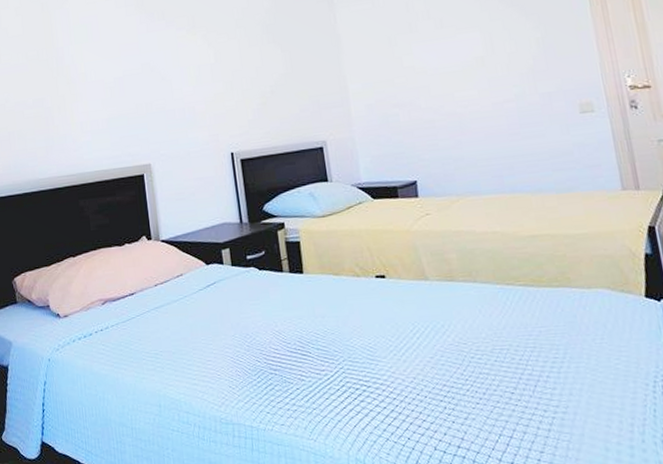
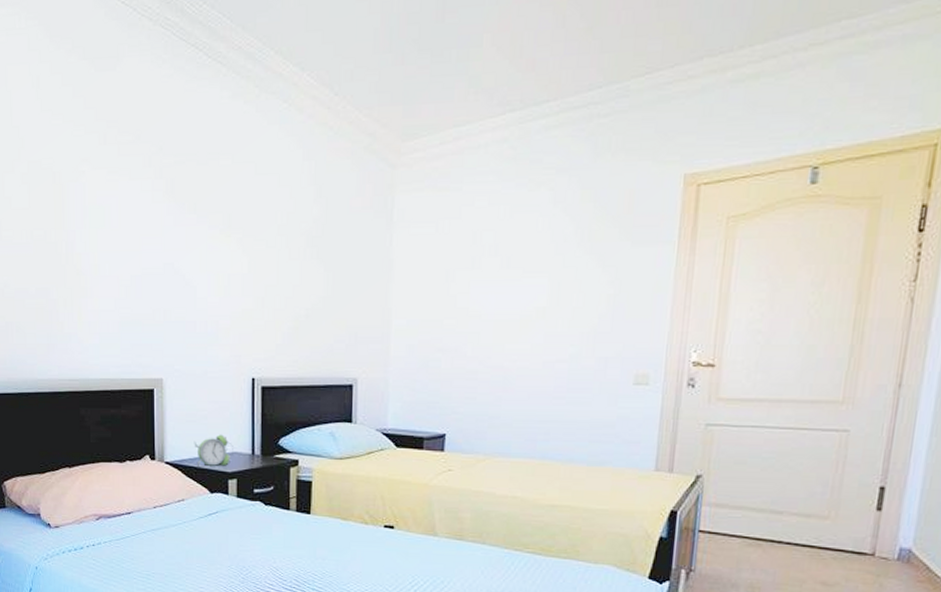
alarm clock: none [185,207,223,242] -> present [194,434,233,468]

